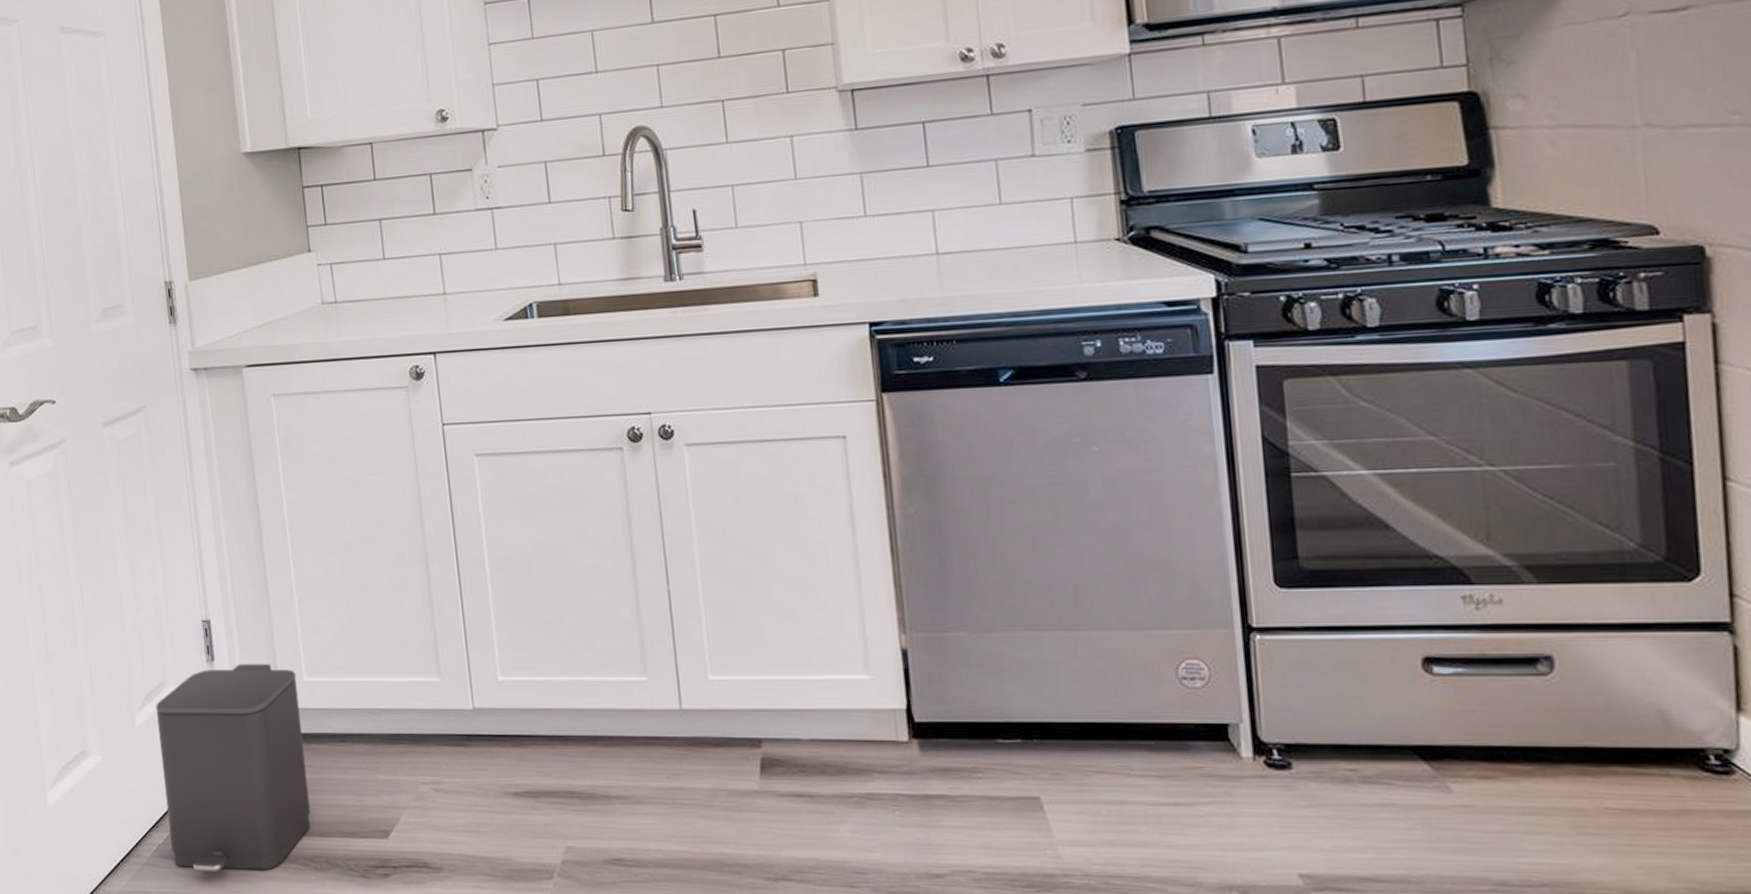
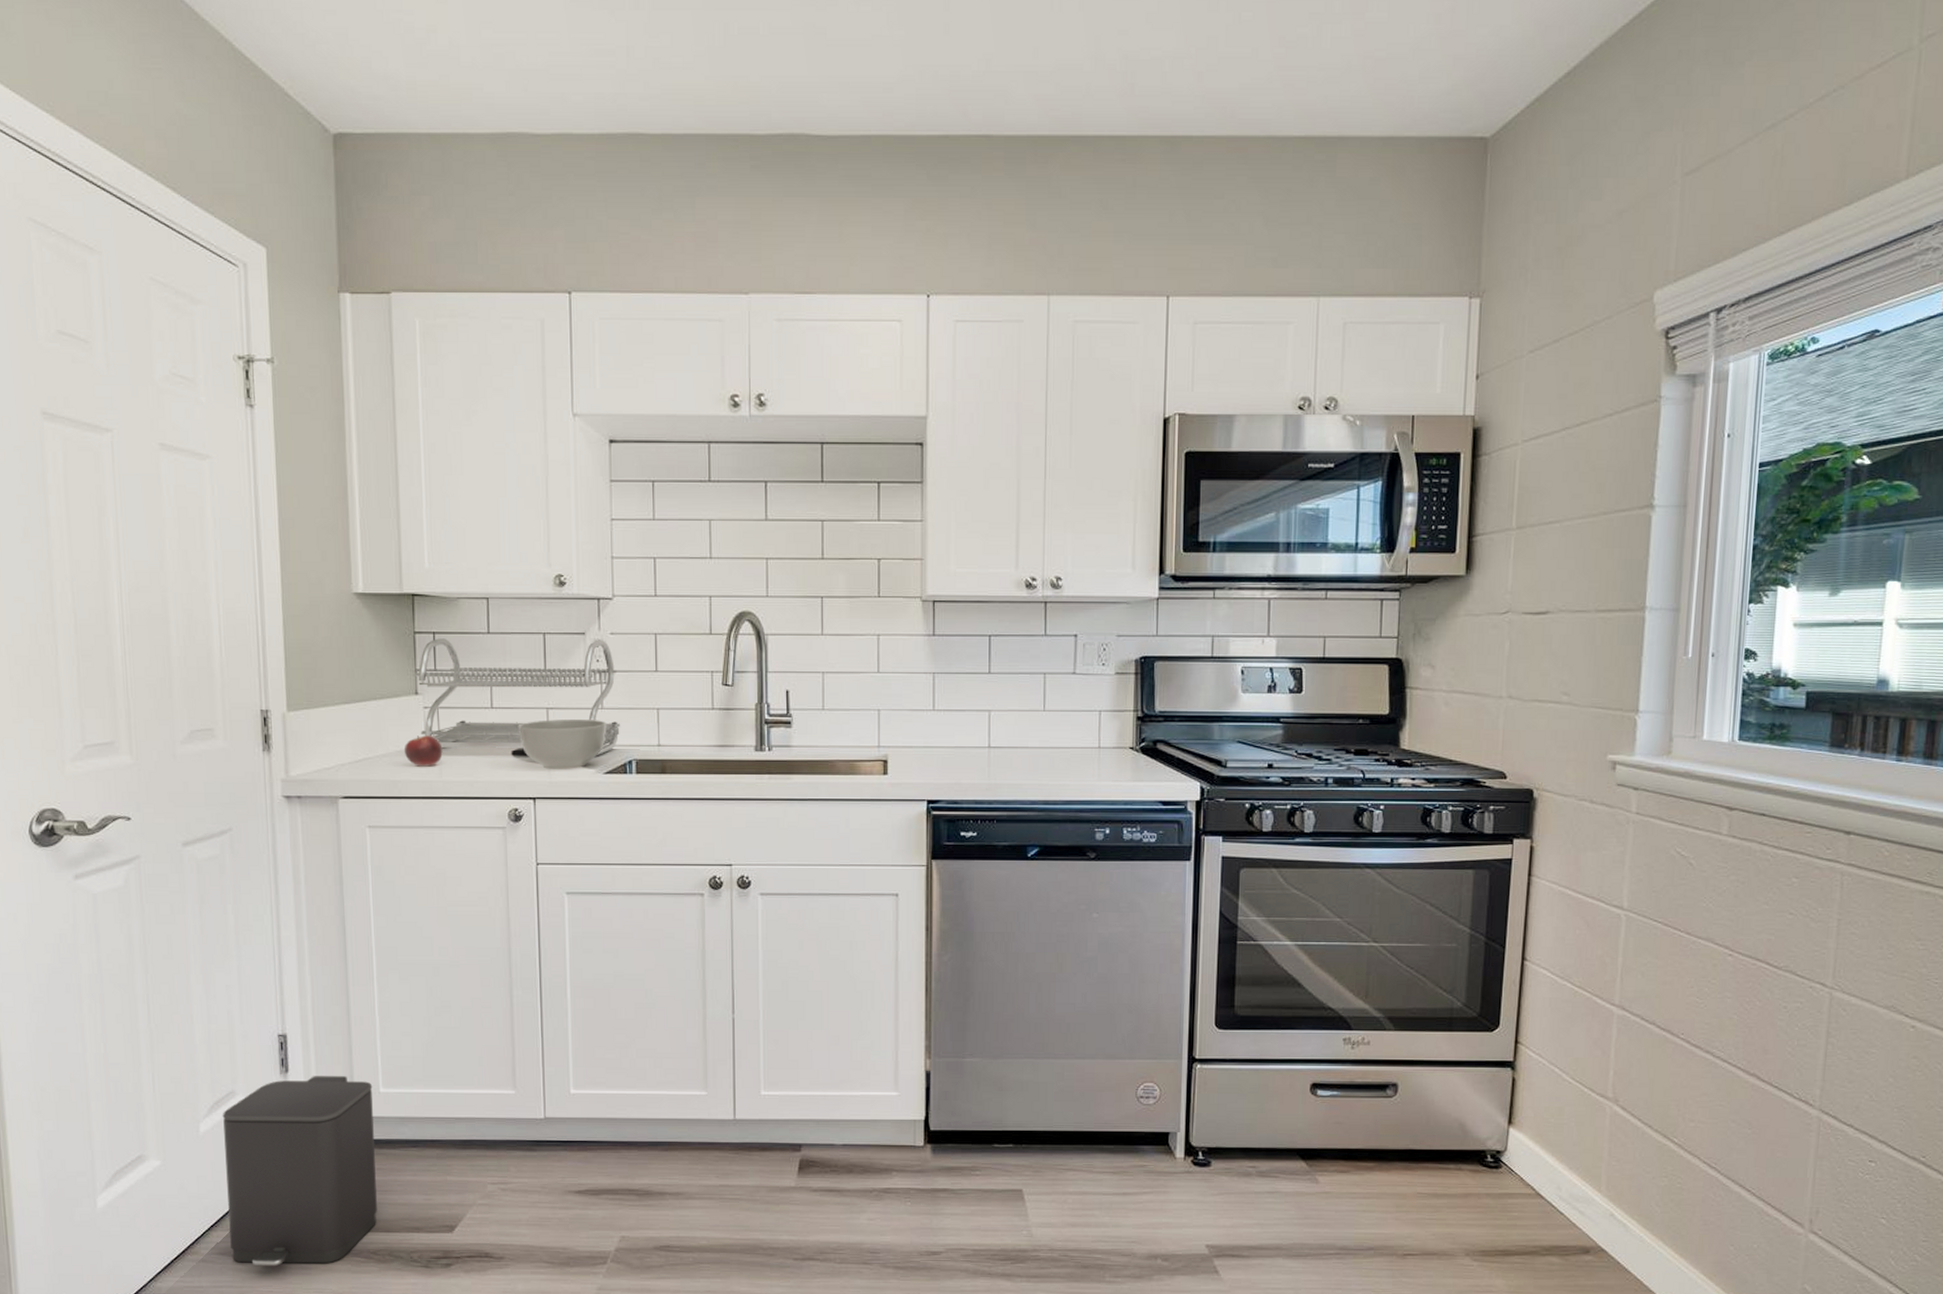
fruit: none [301,293,340,328] -> present [404,734,443,767]
dish rack: none [305,174,518,311] -> present [414,638,621,755]
bowl: none [412,262,503,320] -> present [518,720,607,769]

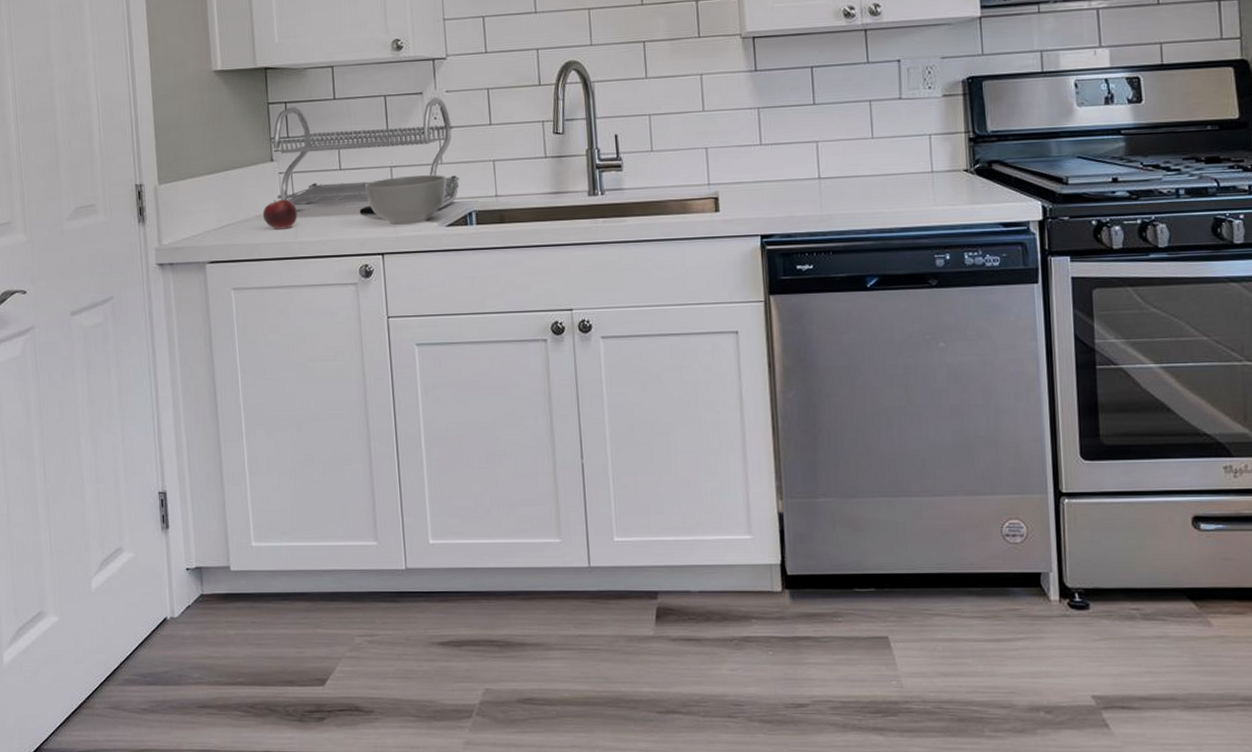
pedal bin: present [222,1076,377,1267] -> none [111,531,254,721]

